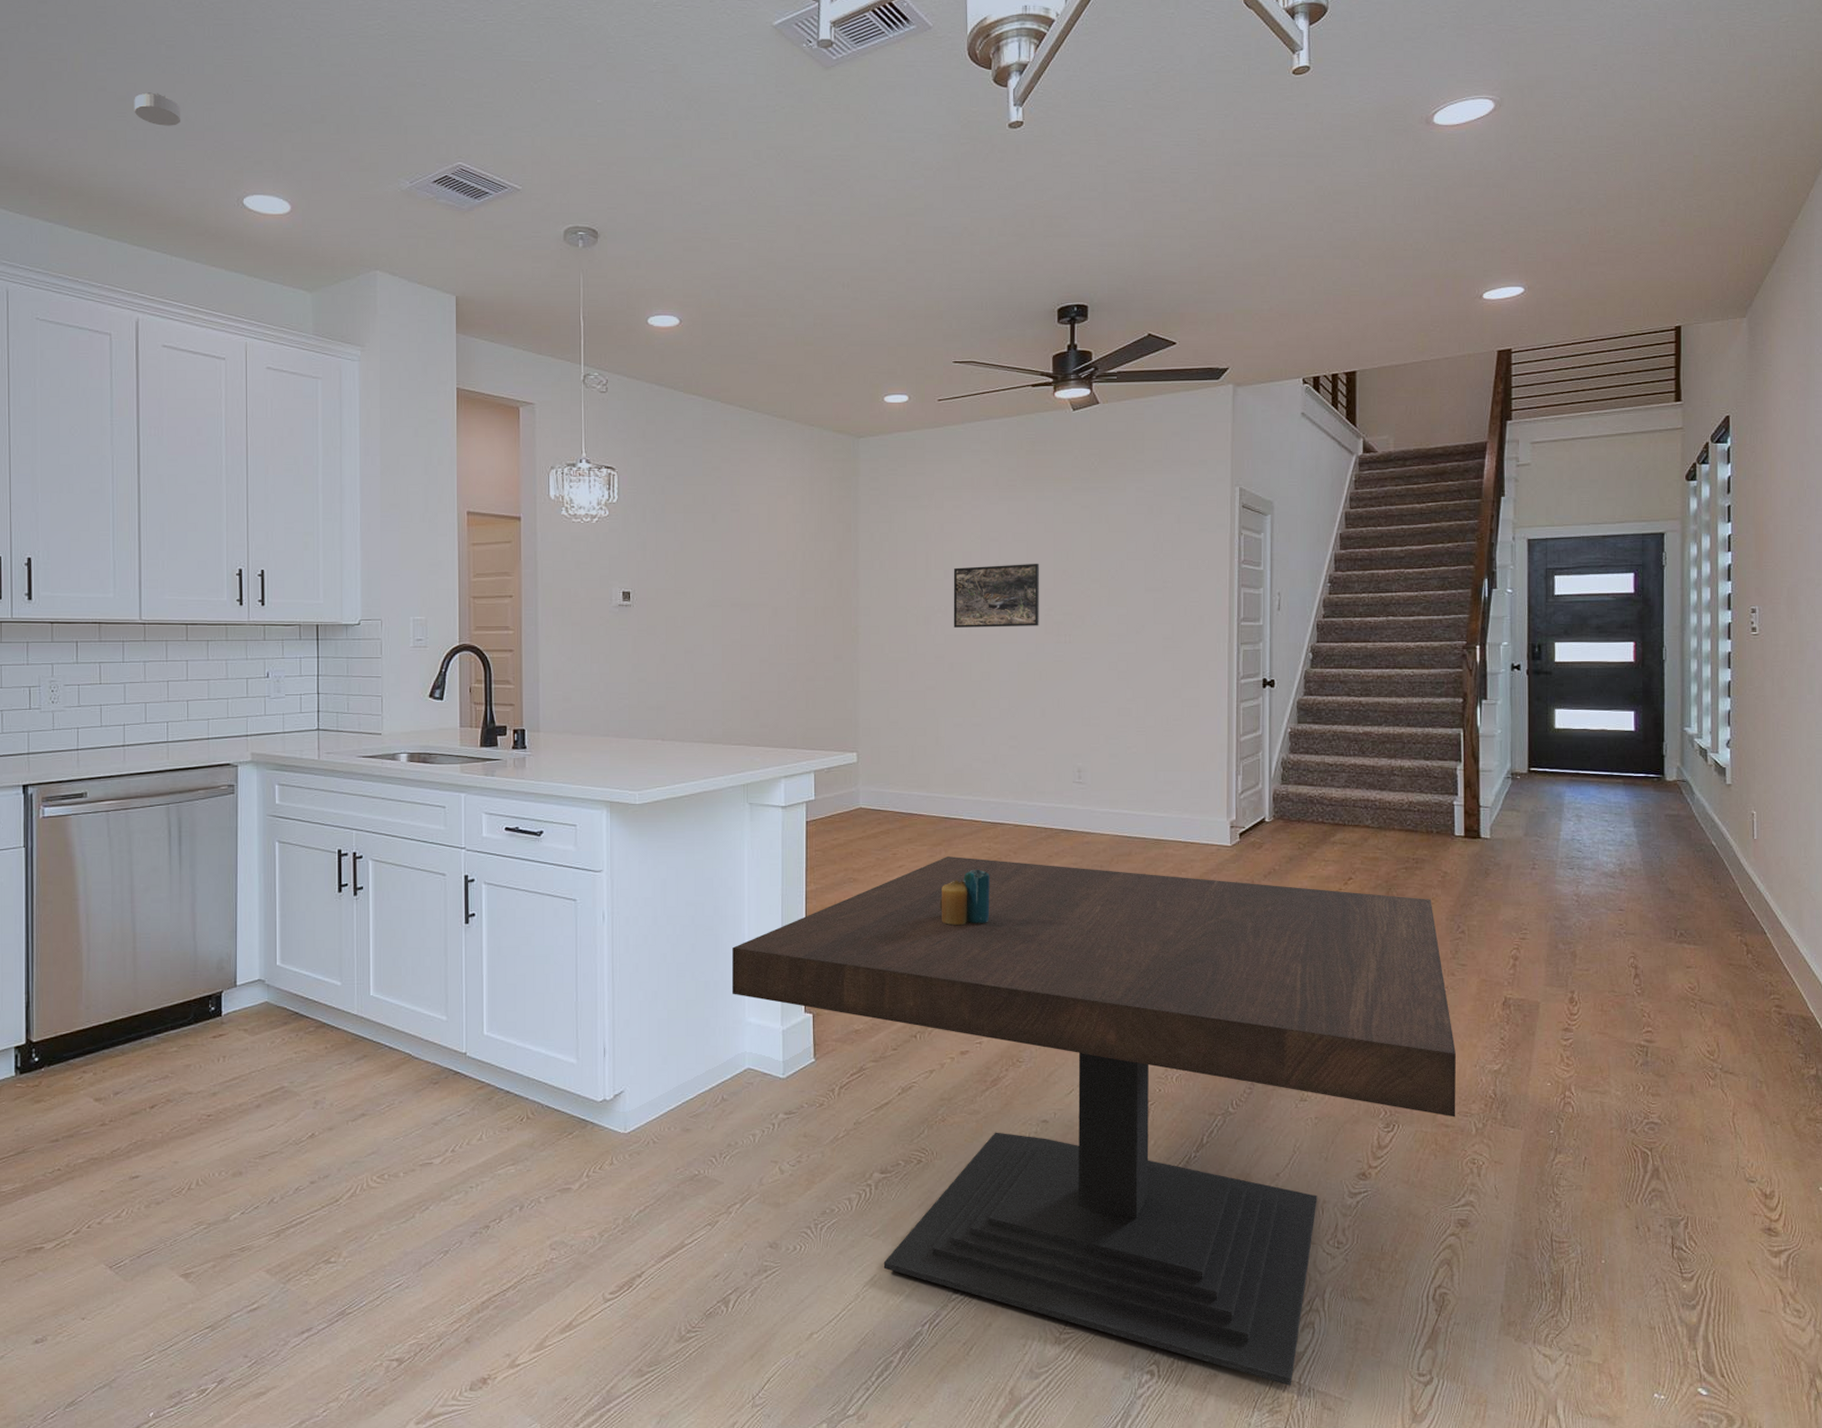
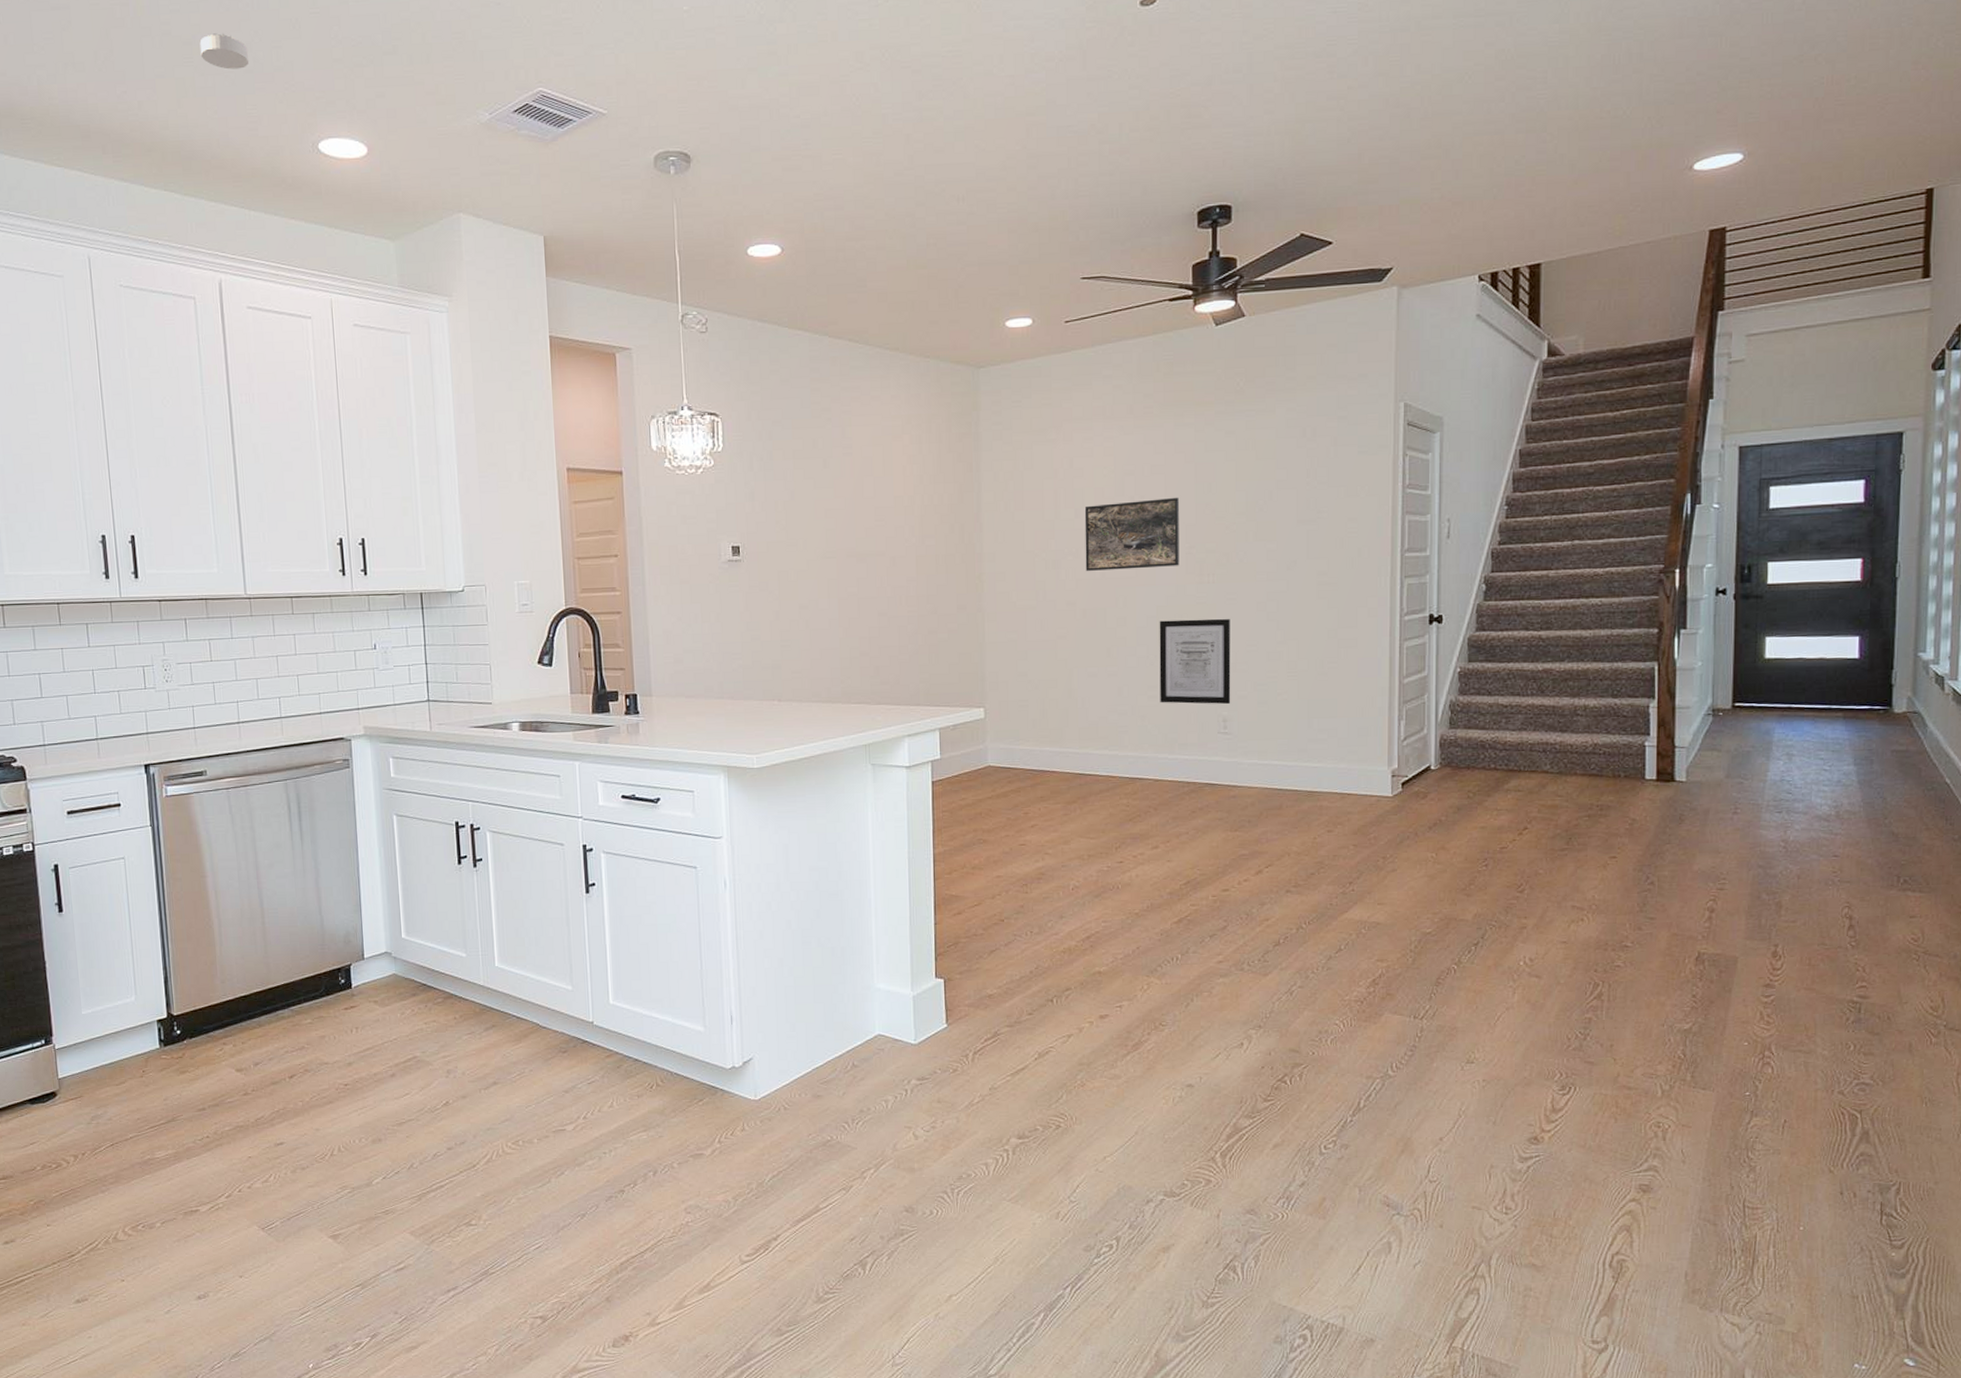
coffee table: present [731,856,1456,1387] -> none [859,814,1641,1352]
candle: present [939,869,990,926] -> none [1075,827,1129,887]
wall art: none [1020,676,1085,756] -> present [1159,618,1231,705]

